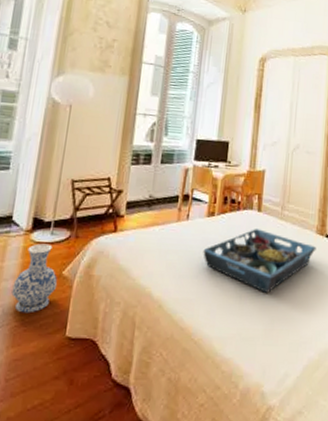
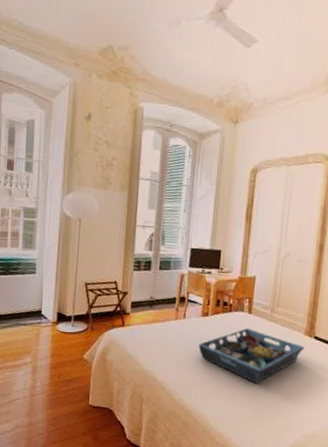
vase: present [11,243,57,313] -> none [46,333,79,385]

